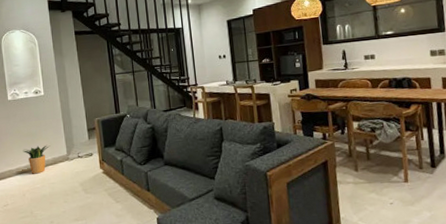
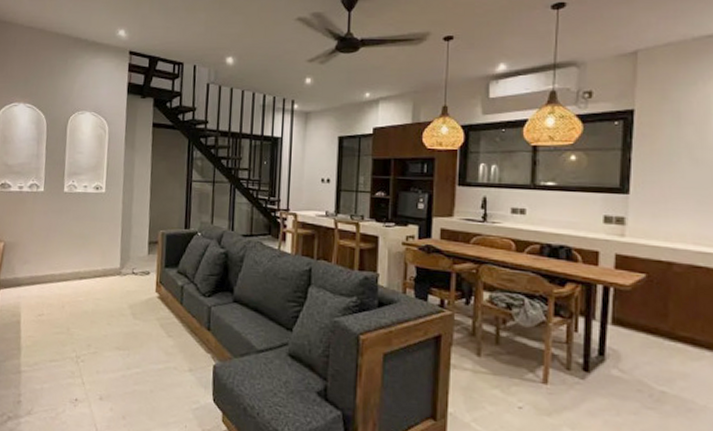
potted plant: present [23,144,51,174] -> none [70,251,103,285]

